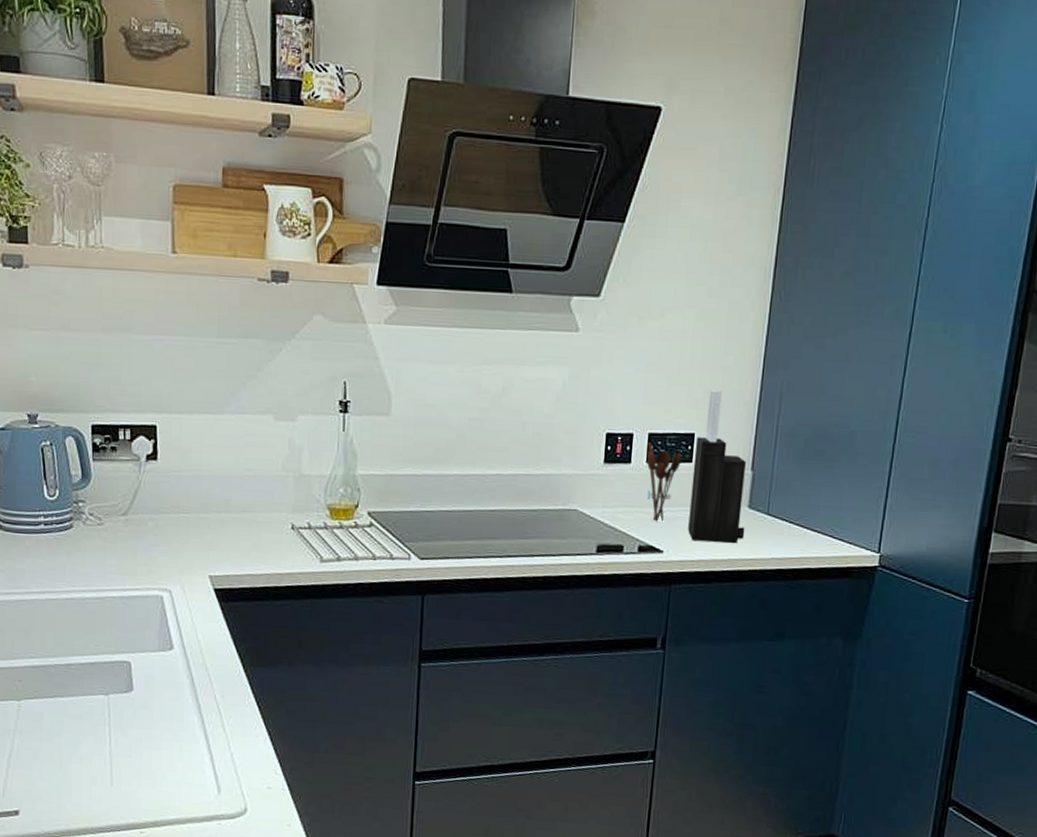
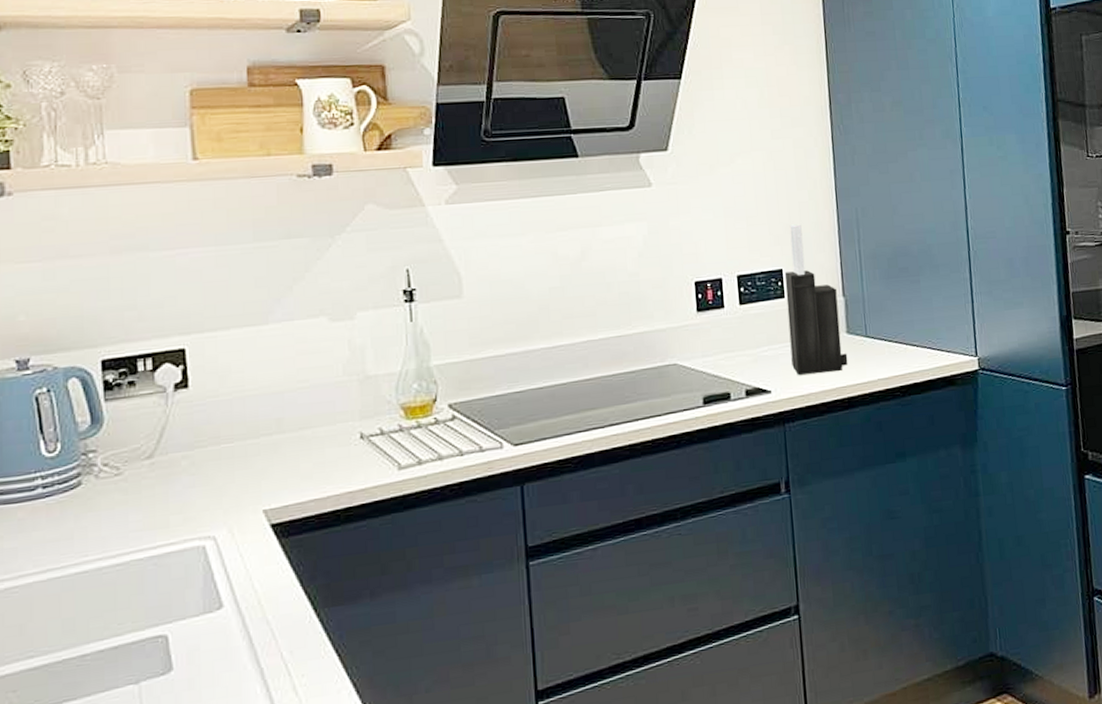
utensil holder: present [645,442,682,522] -> none [736,284,774,363]

